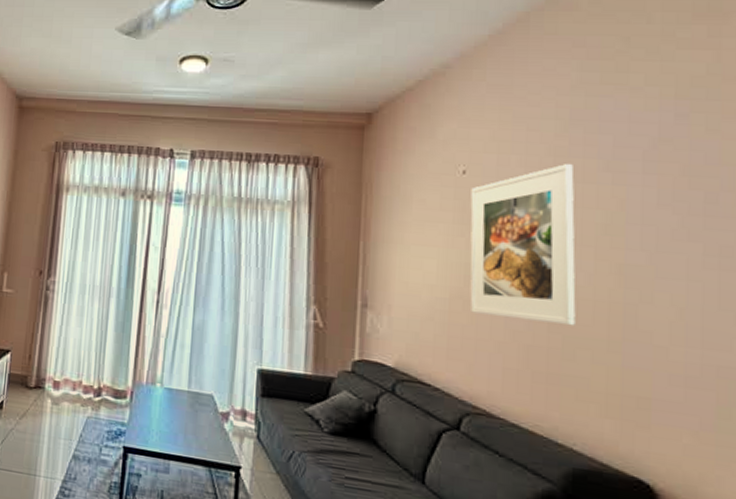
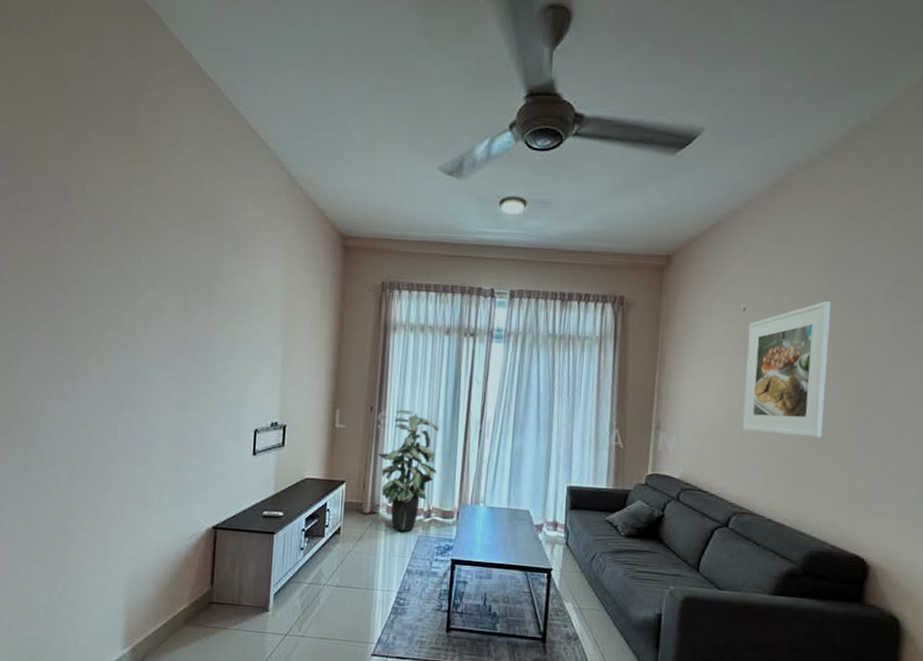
indoor plant: none [45,274,112,411] -> present [377,409,439,531]

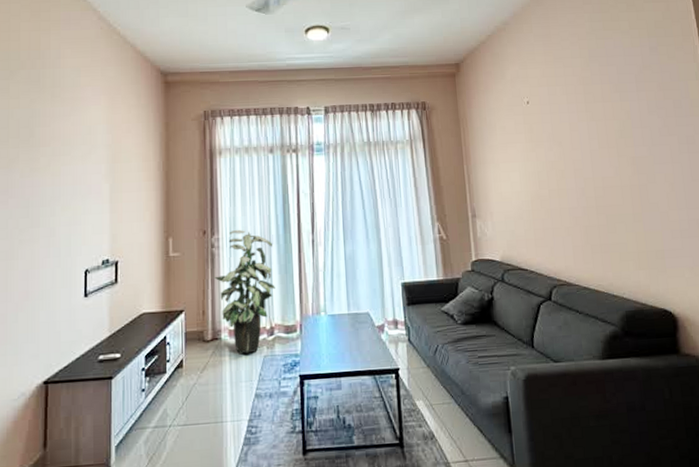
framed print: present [742,301,831,439] -> none [534,89,613,209]

